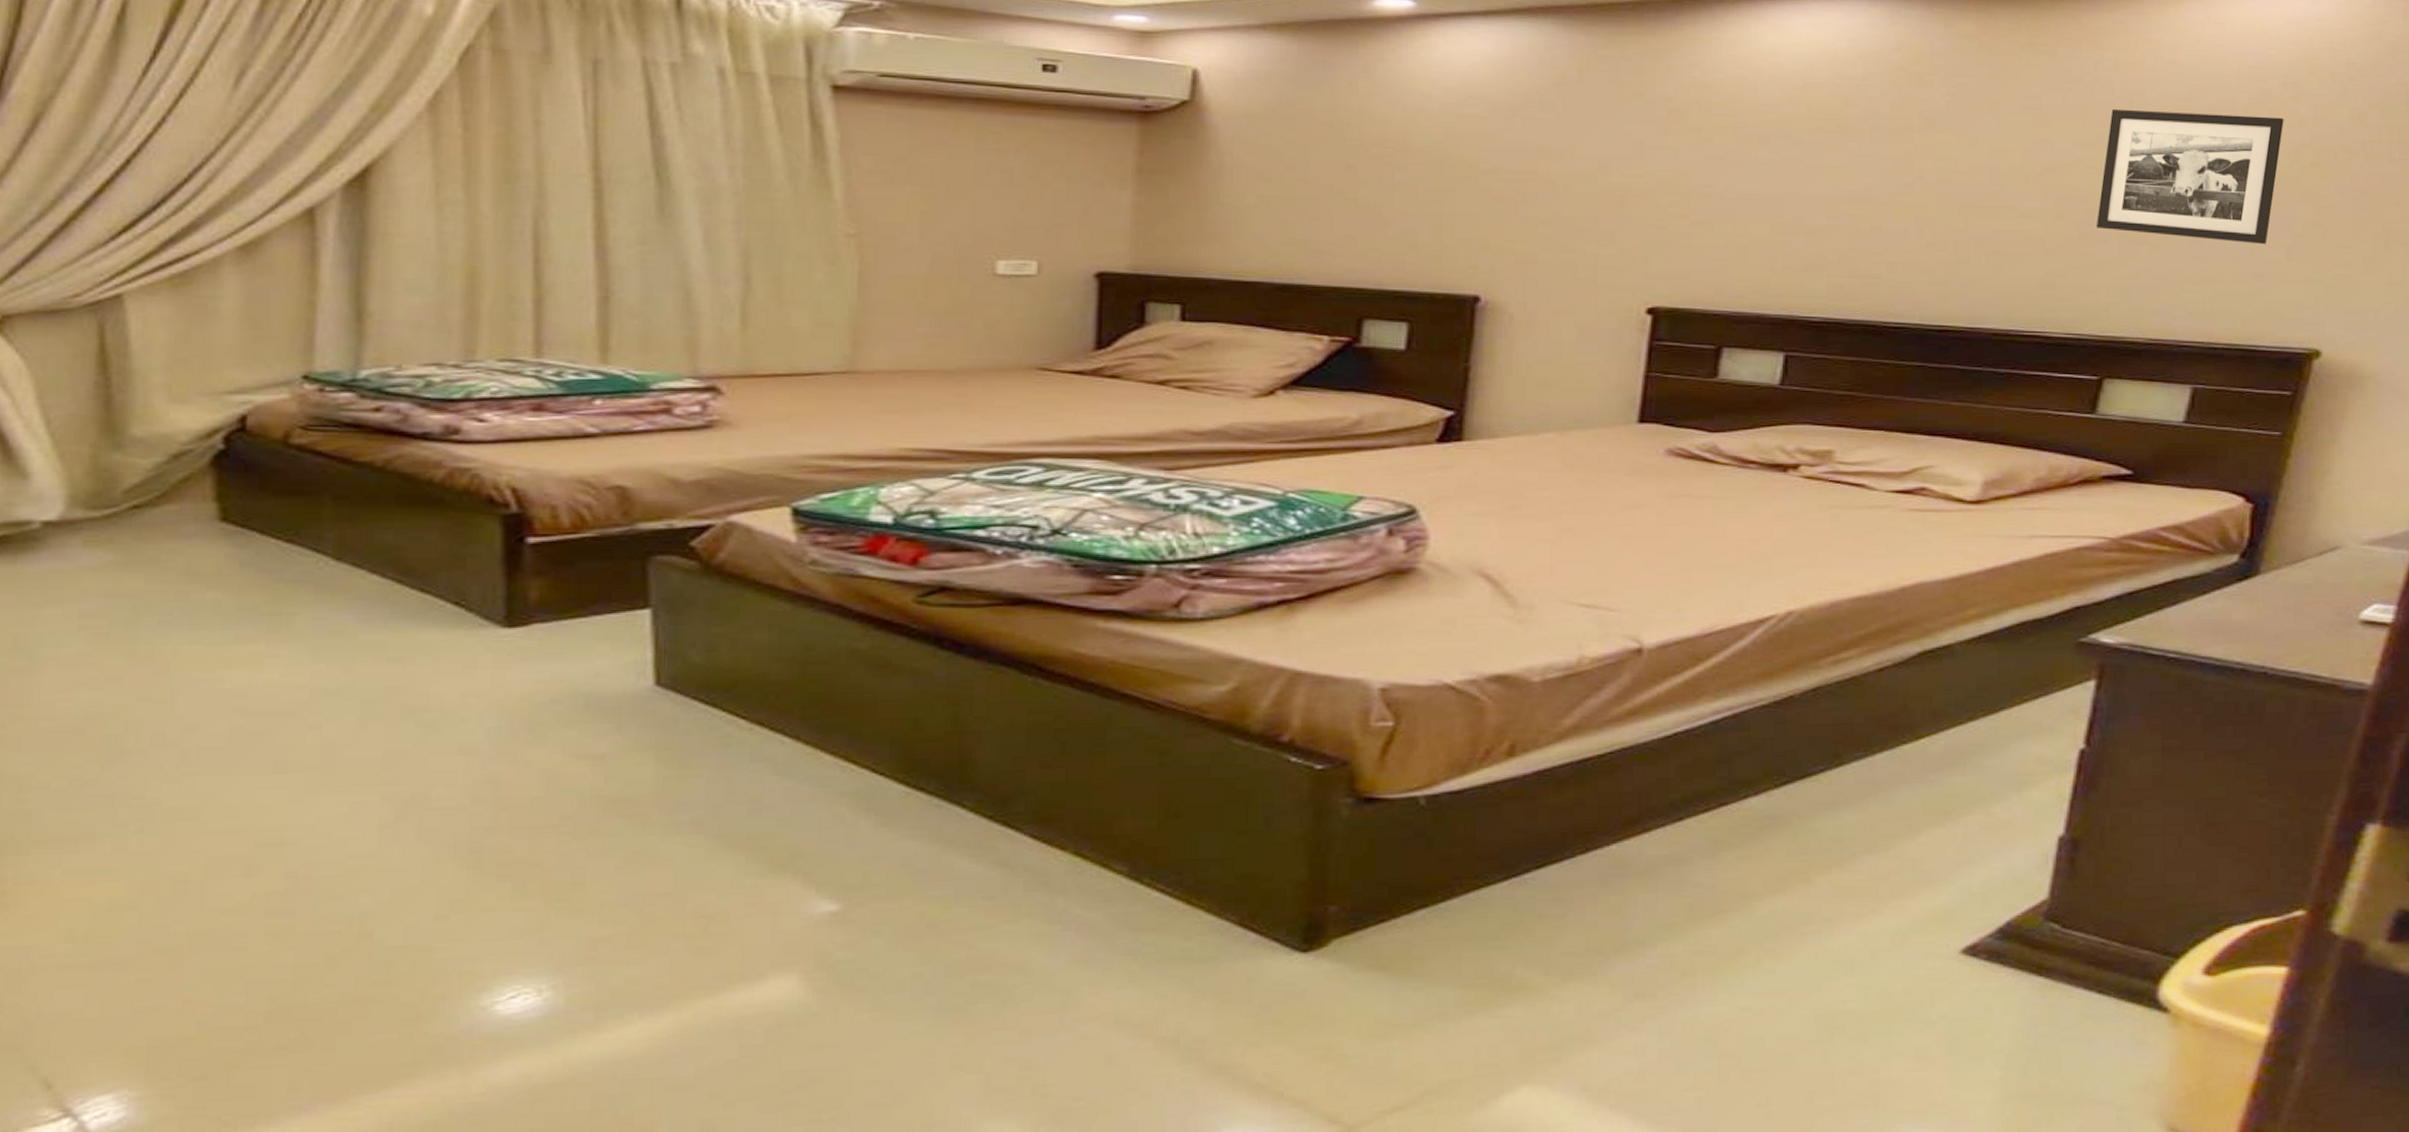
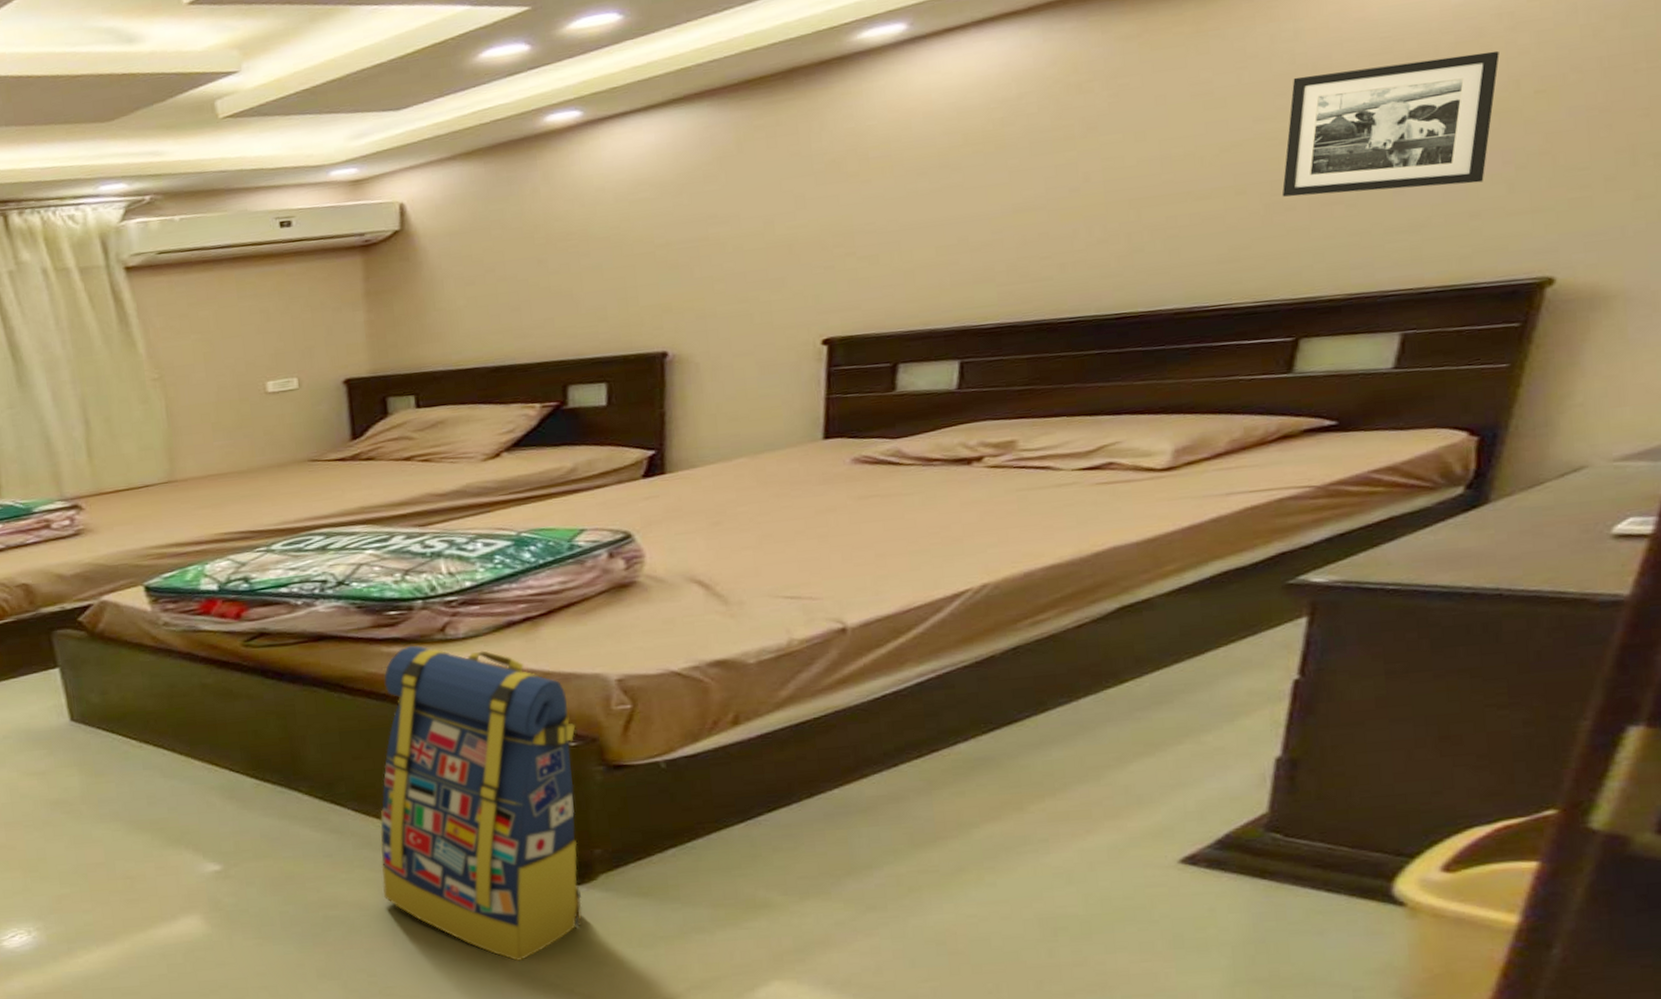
backpack: none [1056,622,1325,1052] -> present [380,645,582,961]

